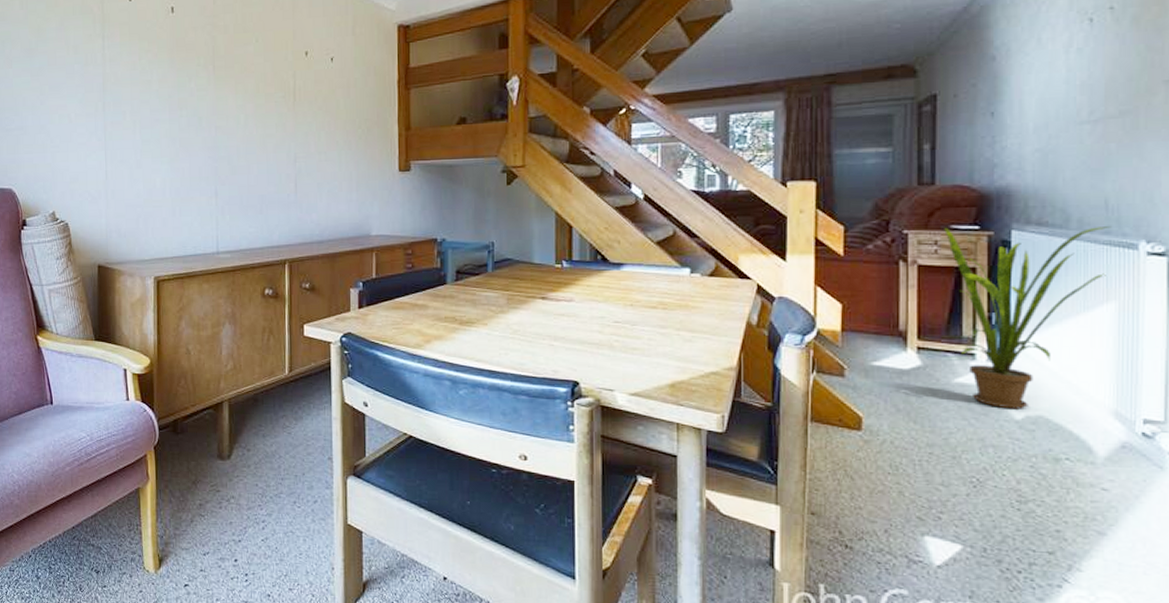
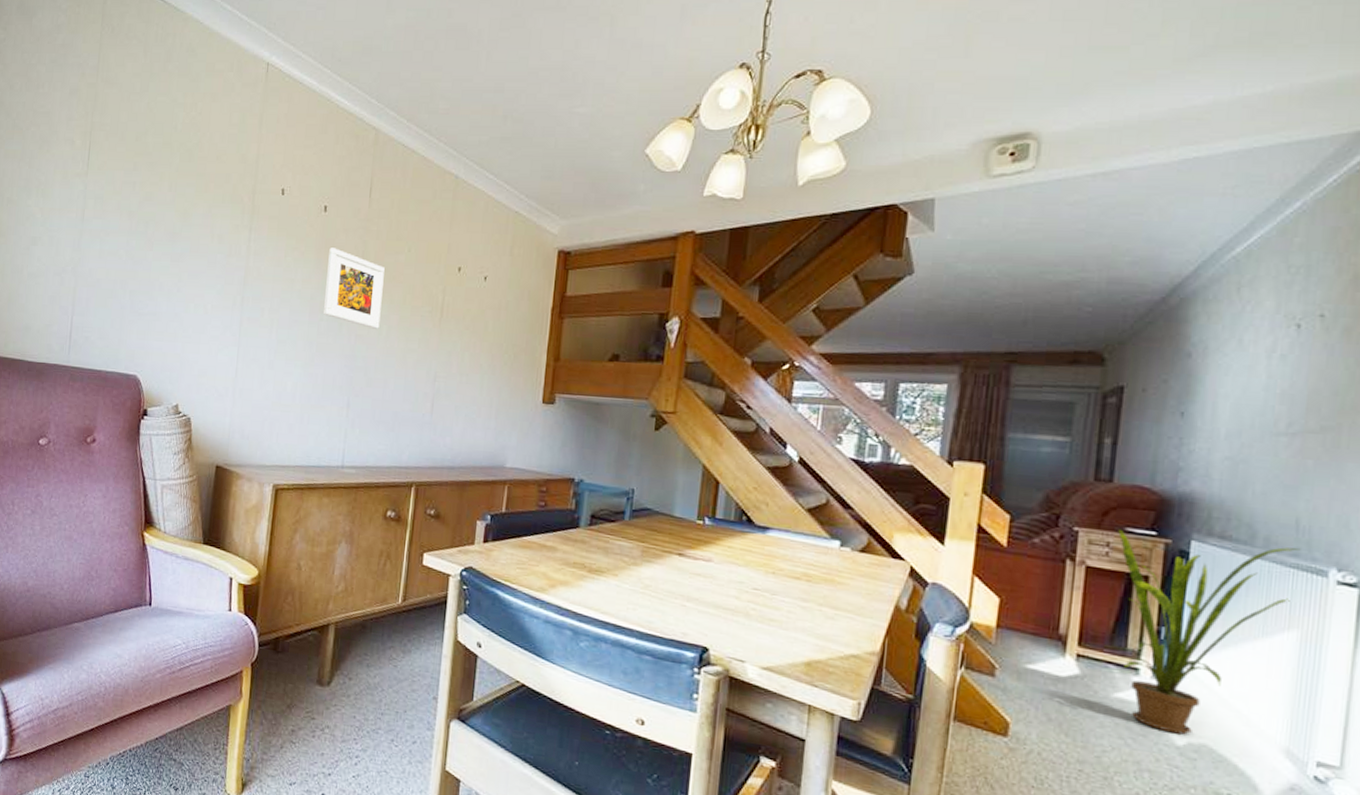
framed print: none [181,46,237,119] -> present [324,247,385,329]

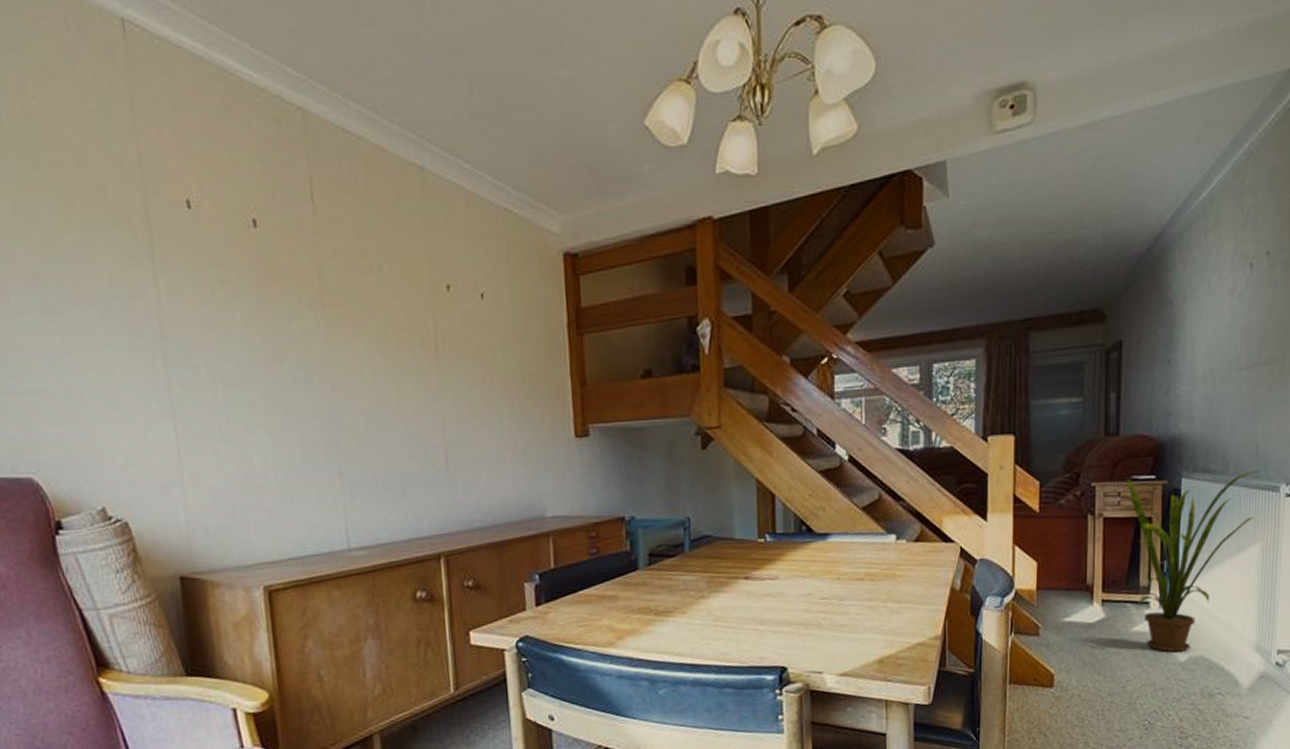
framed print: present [324,247,385,329] -> none [272,275,361,375]

